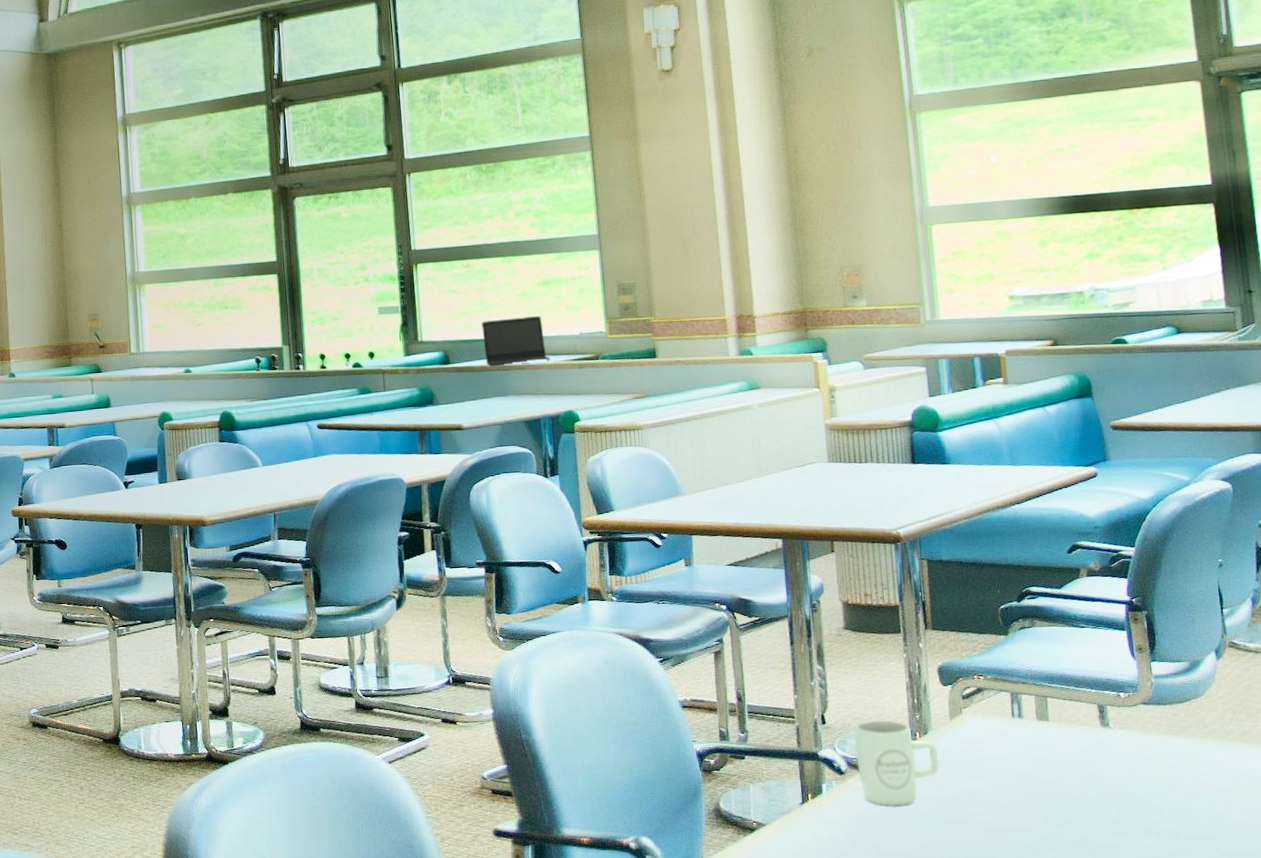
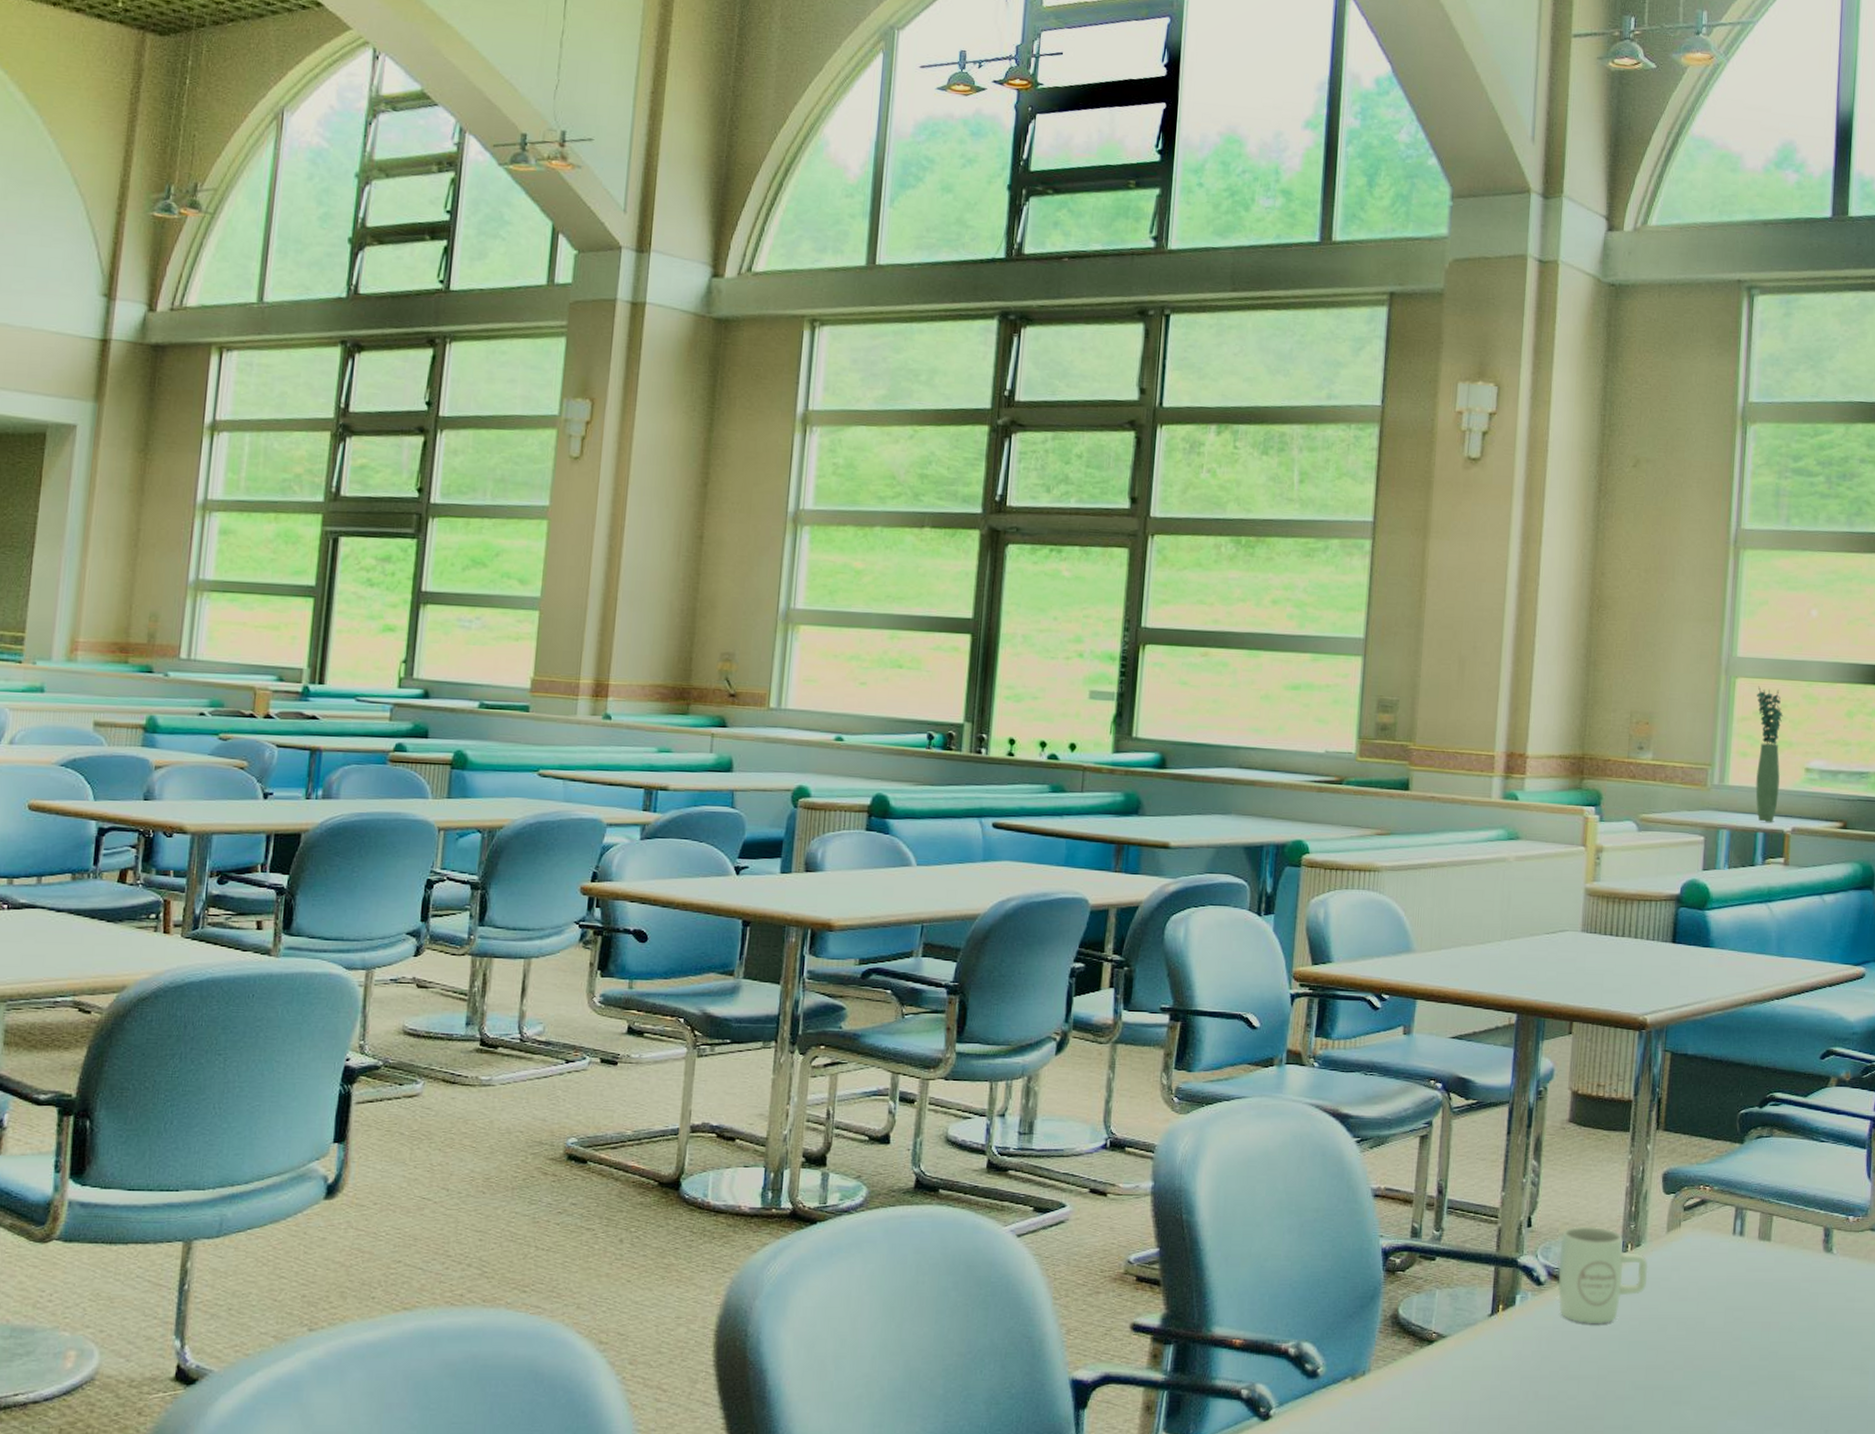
laptop: present [482,316,550,367] -> none [1209,723,1286,780]
vase: none [953,229,989,349] -> present [1755,686,1783,823]

